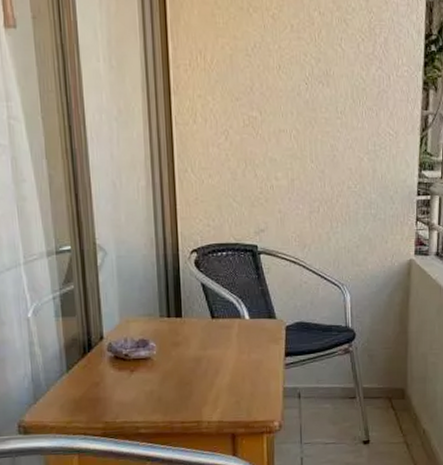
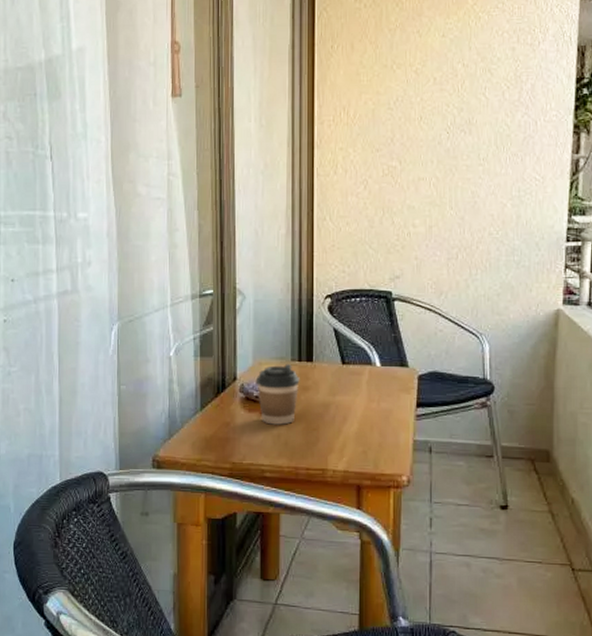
coffee cup: none [125,321,170,383] -> present [257,364,300,426]

